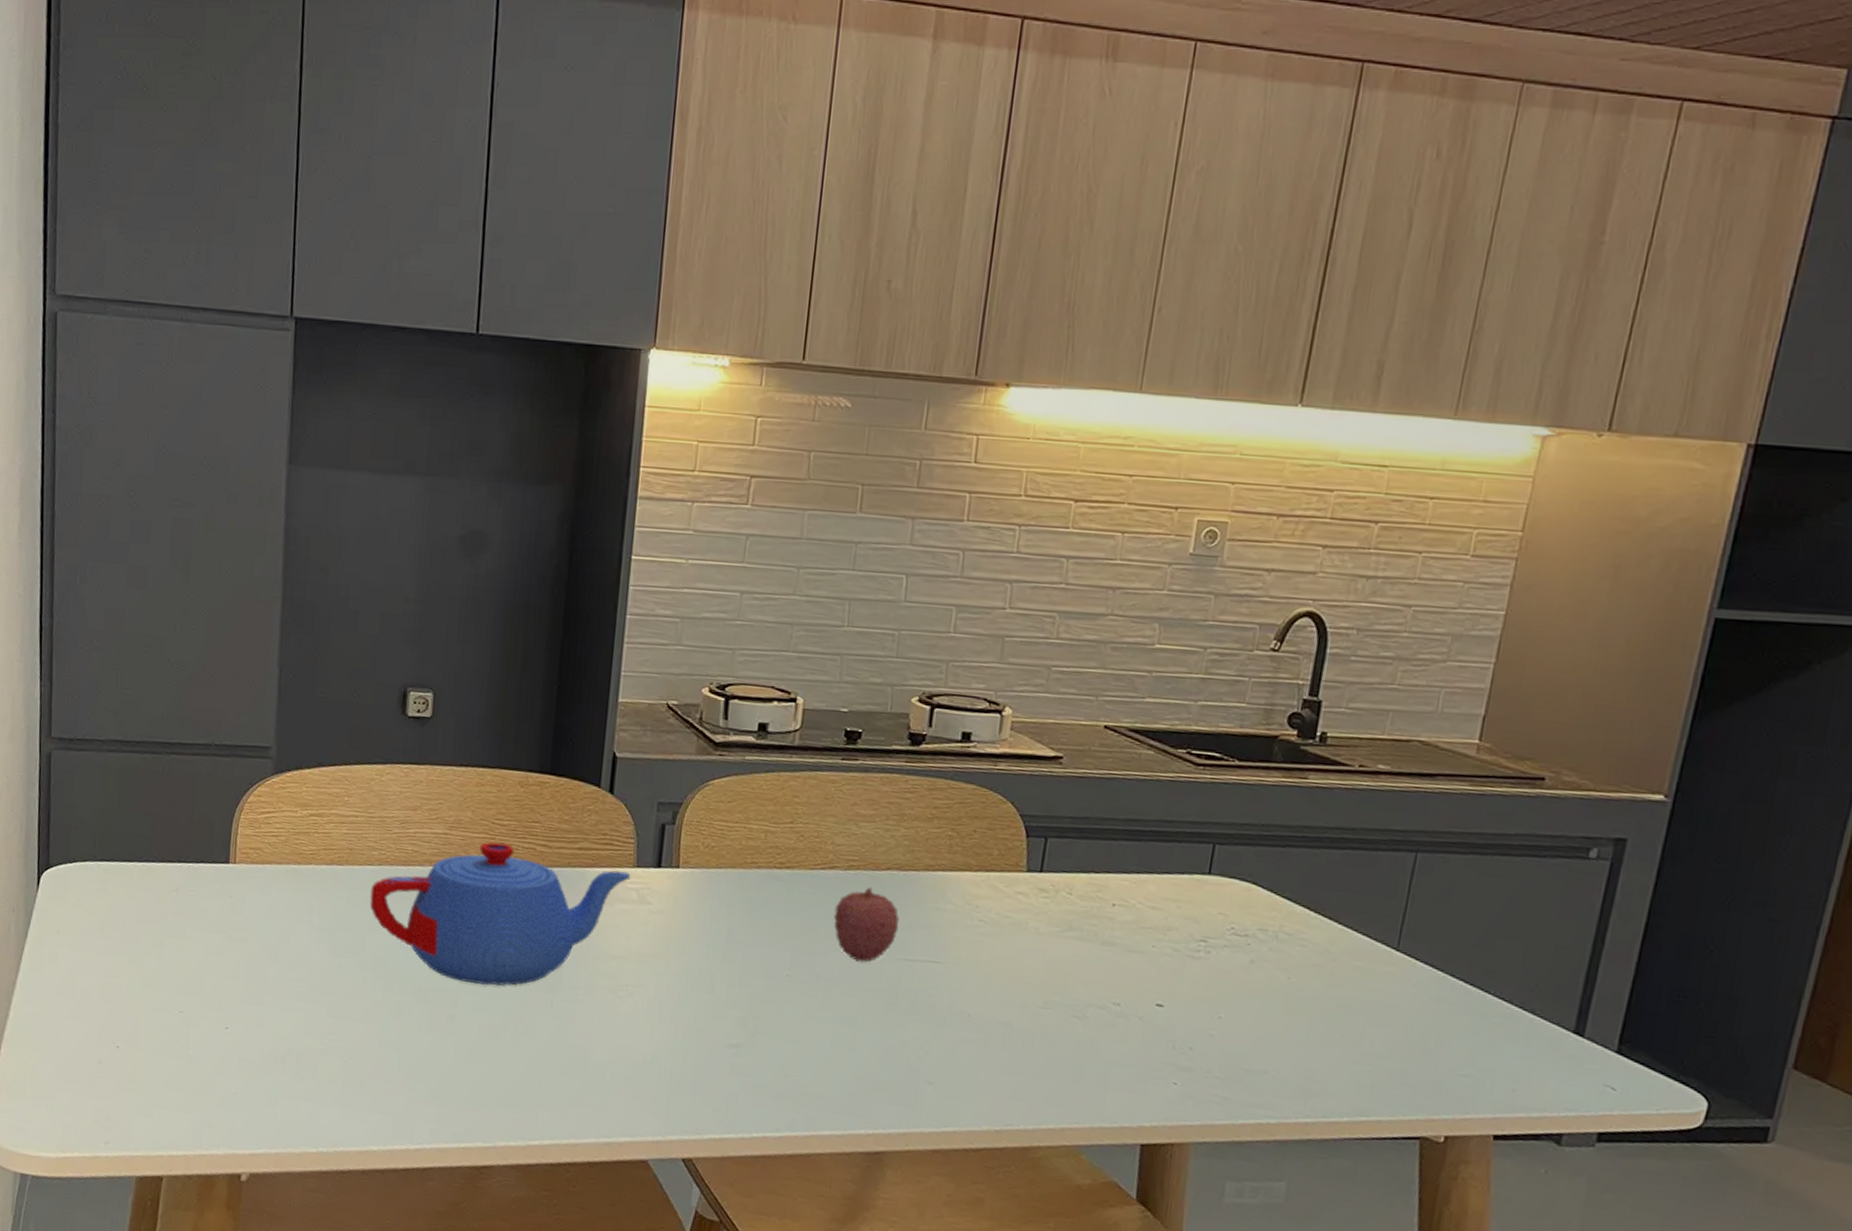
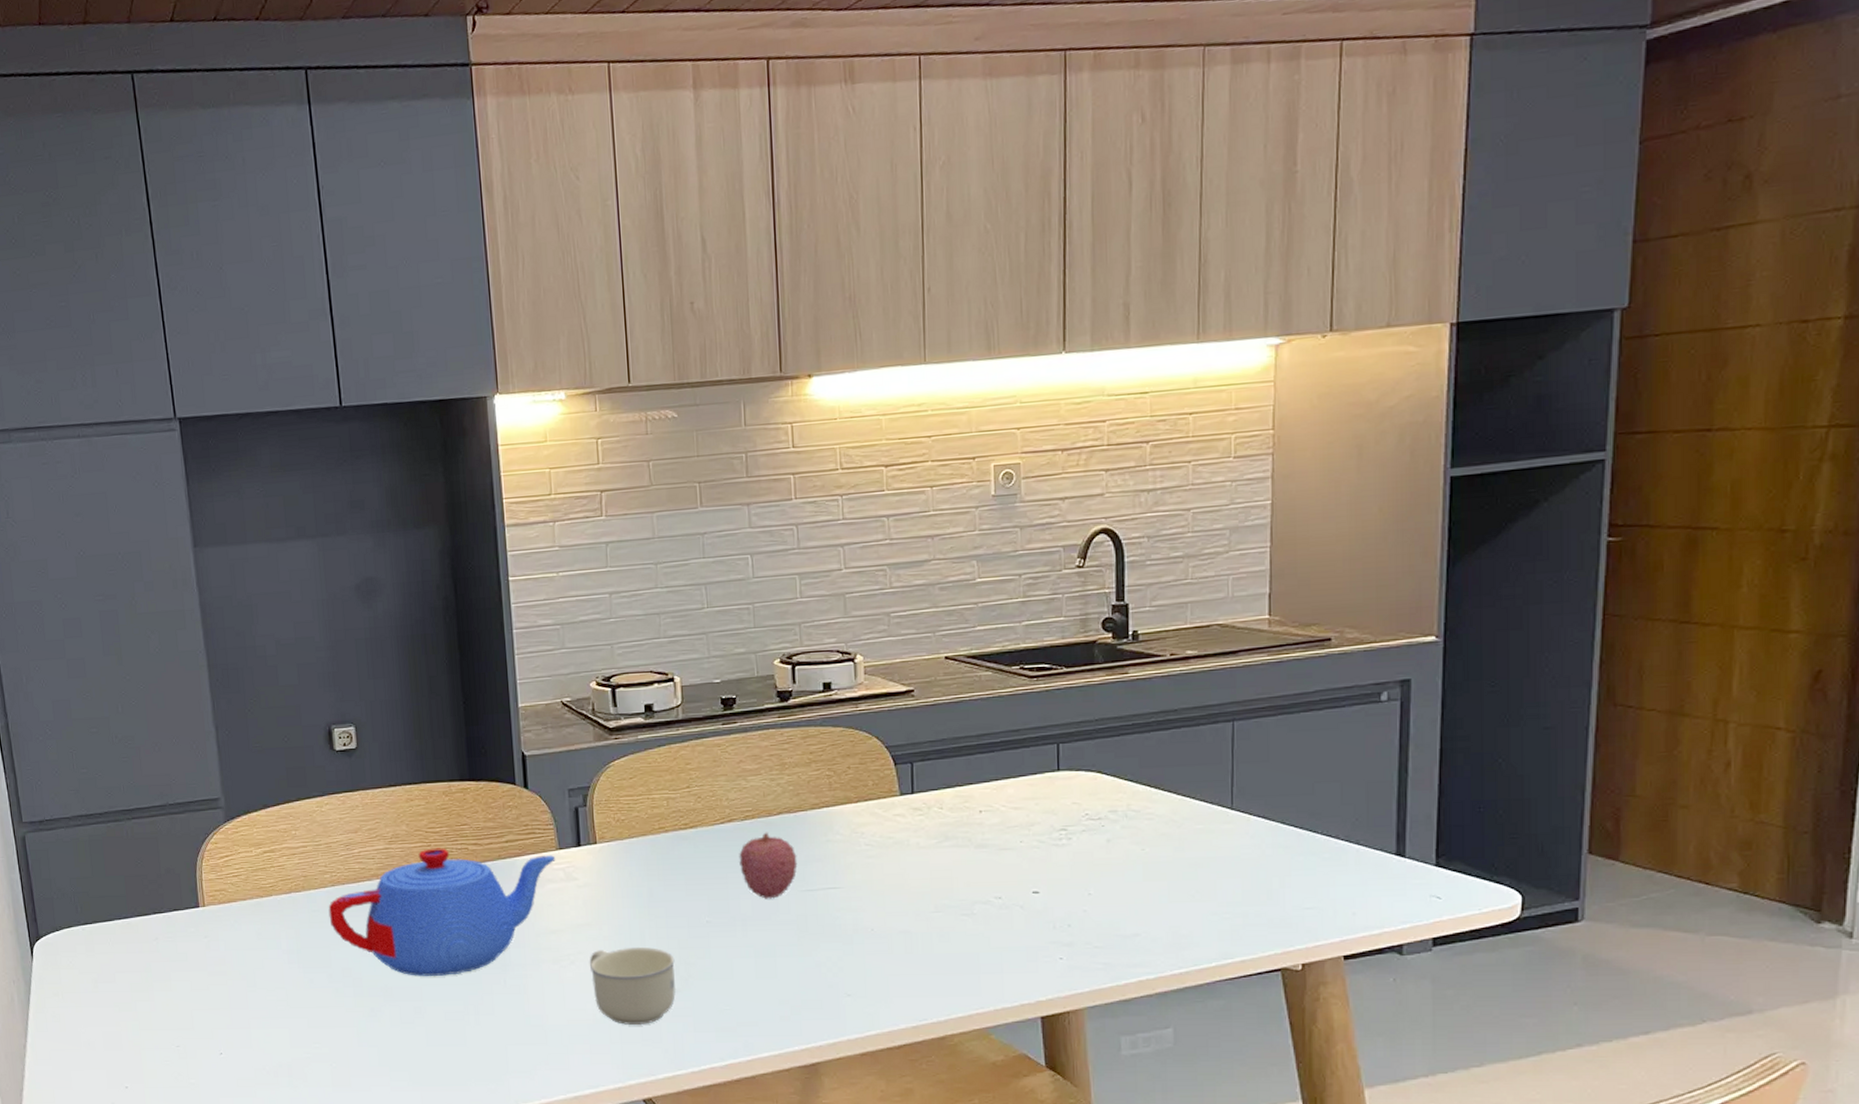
cup: none [647,985,744,1077] -> present [589,946,677,1025]

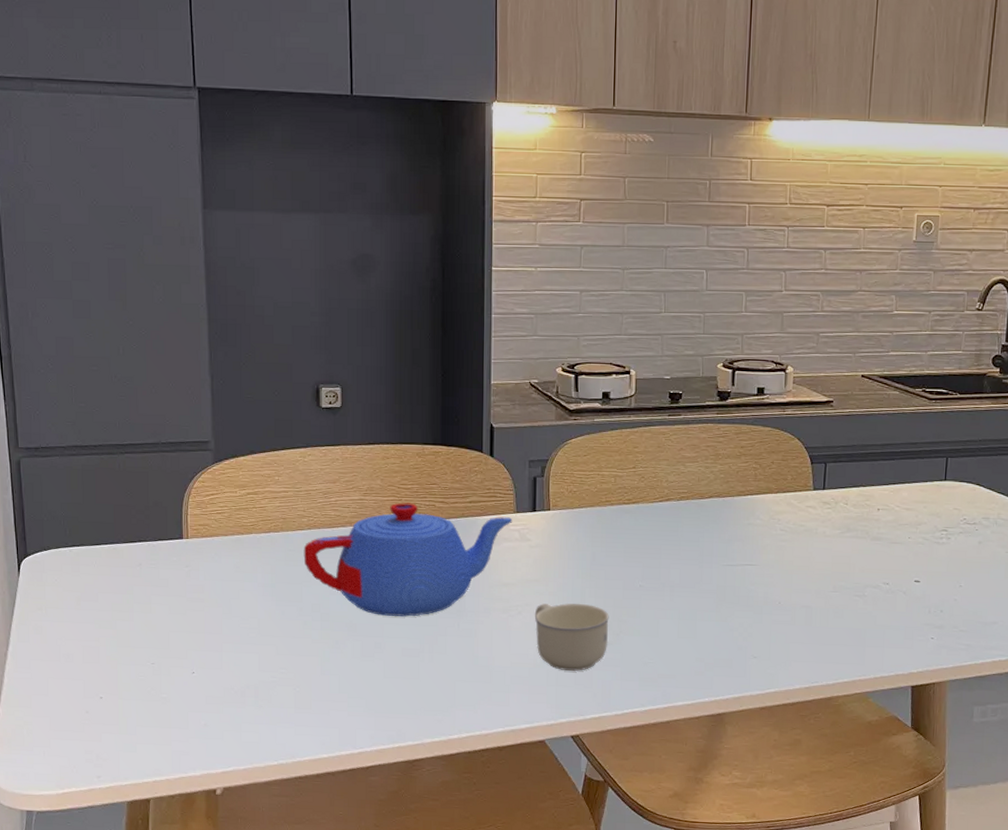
fruit: present [739,832,798,899] -> none [672,512,722,570]

